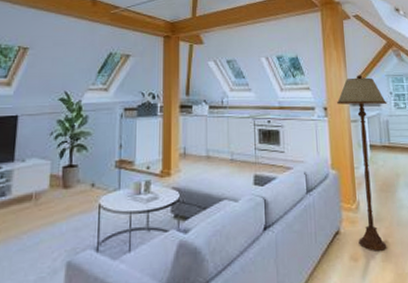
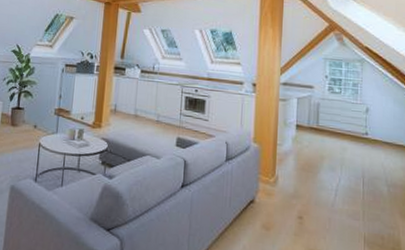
floor lamp: present [336,75,387,251] -> none [266,55,321,225]

